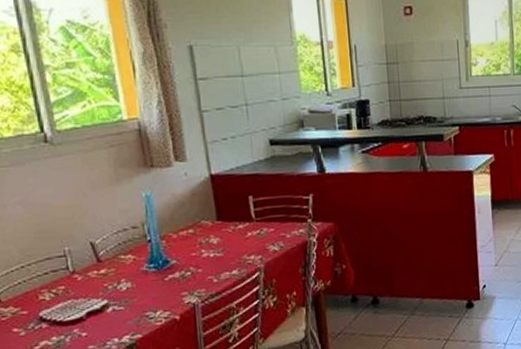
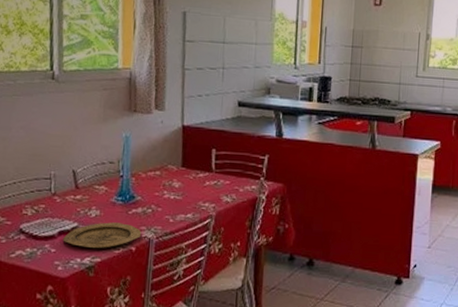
plate: none [93,291,184,325] -> present [63,222,142,249]

